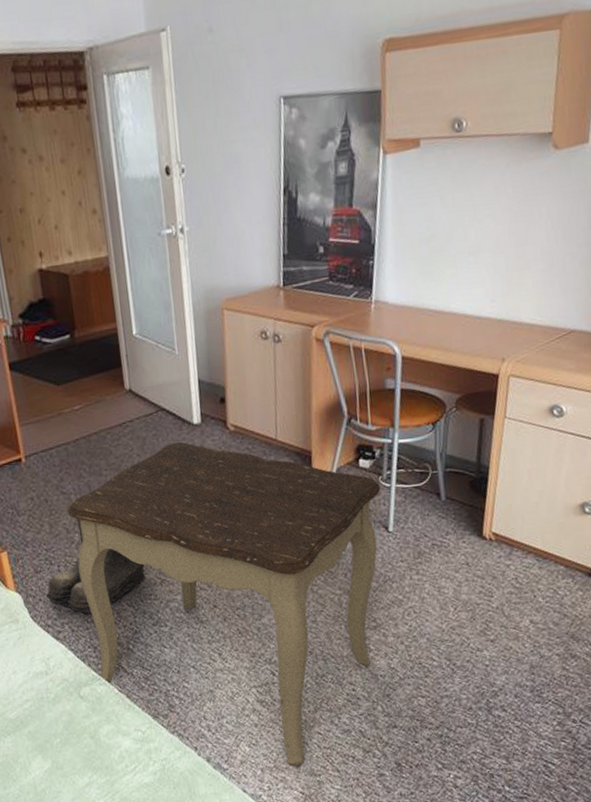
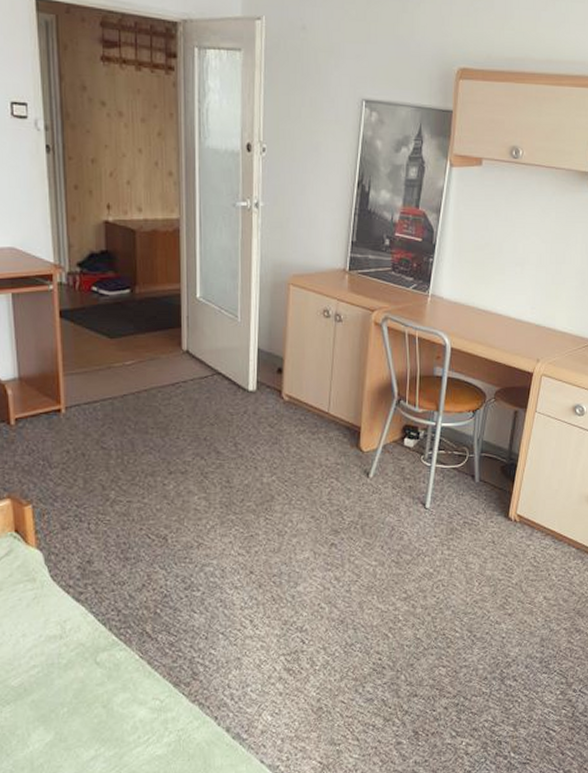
boots: present [46,518,148,614] -> none [71,475,185,575]
side table: present [67,441,381,767] -> none [106,406,421,736]

